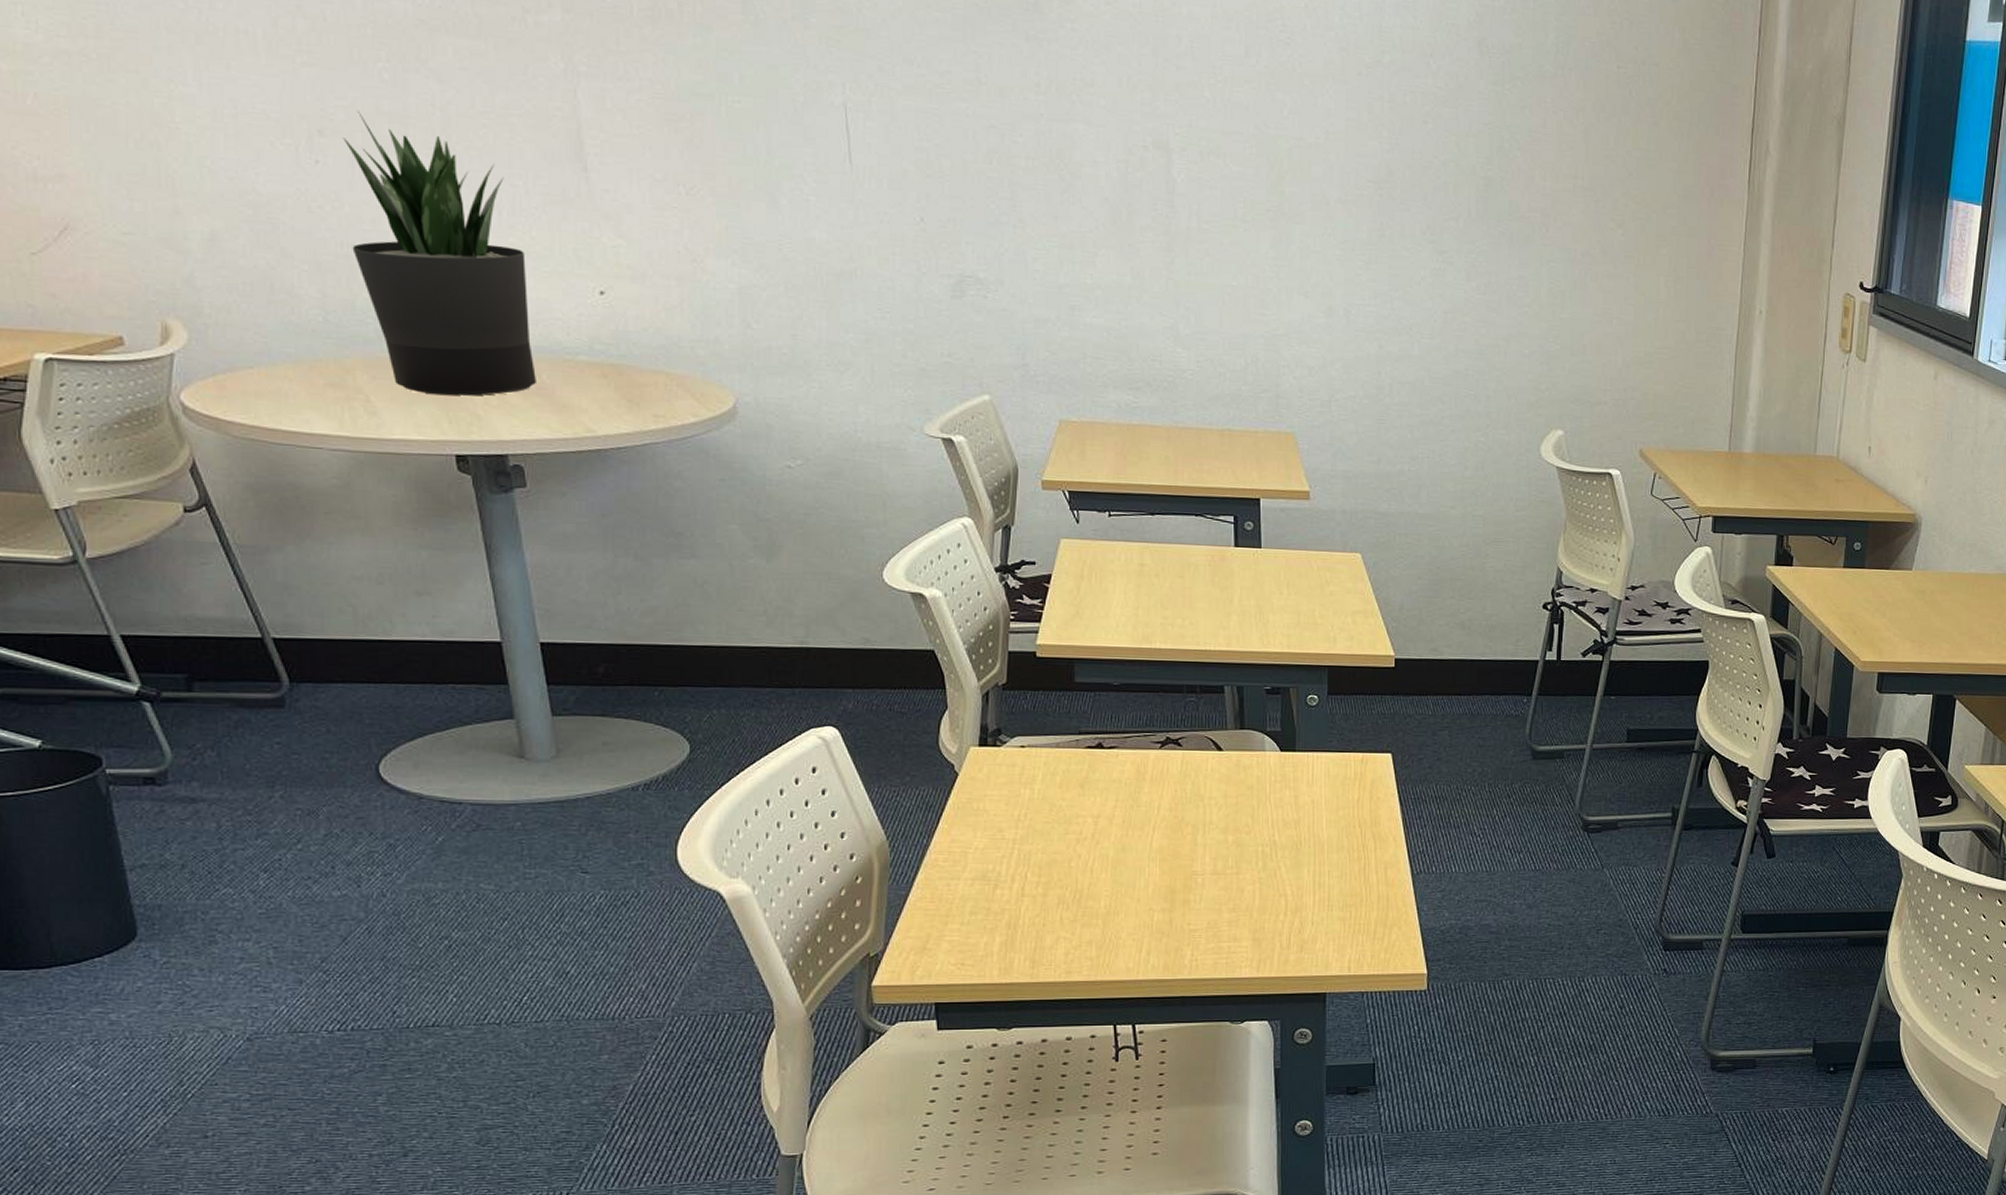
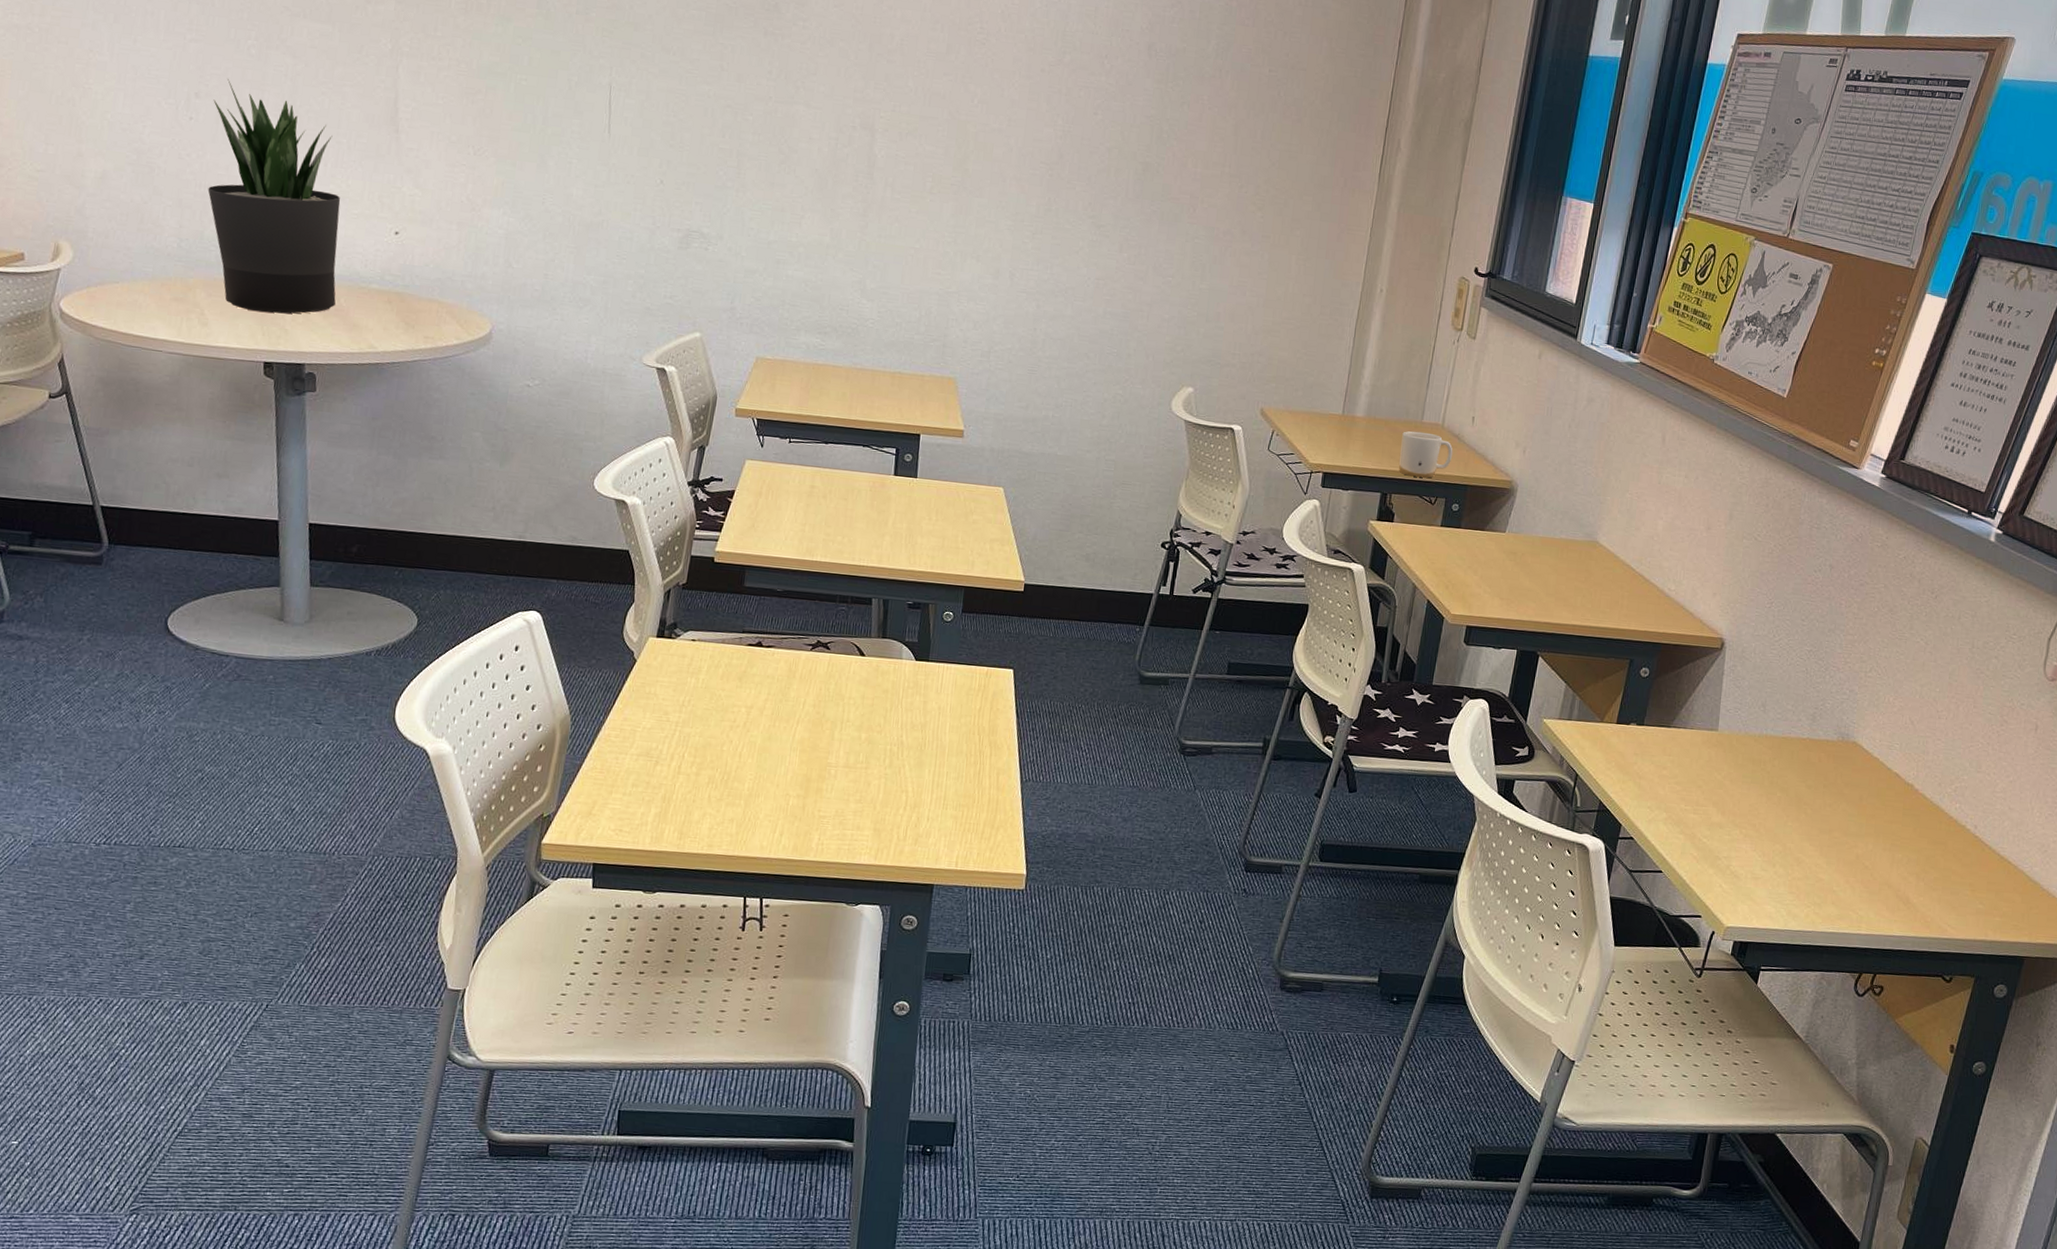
mug: none [1793,465,1851,516] -> present [1398,431,1453,478]

